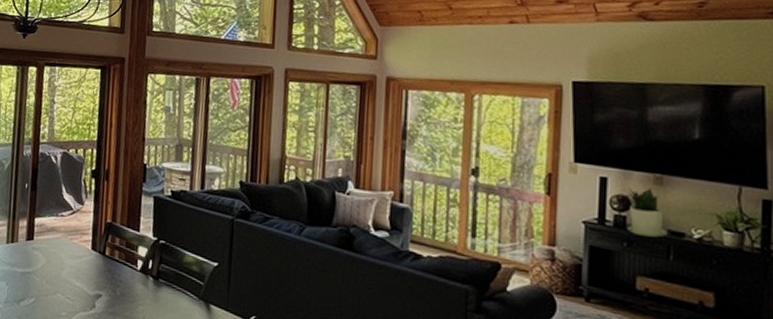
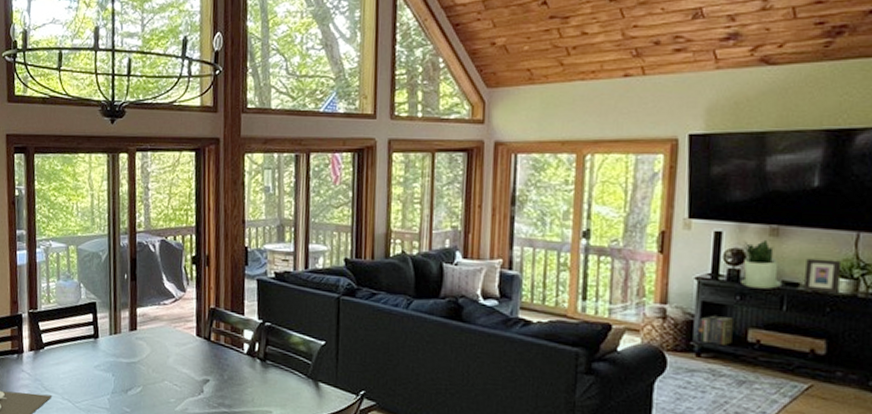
books: none [587,260,621,292] -> present [698,315,733,345]
picture frame: none [688,209,726,247] -> present [803,258,842,294]

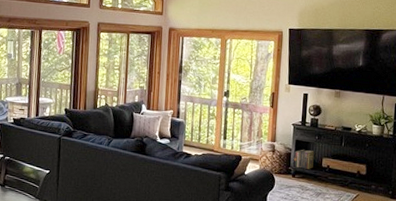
planter: present [741,239,782,289] -> none [319,99,342,132]
picture frame: present [803,258,842,294] -> none [353,112,375,135]

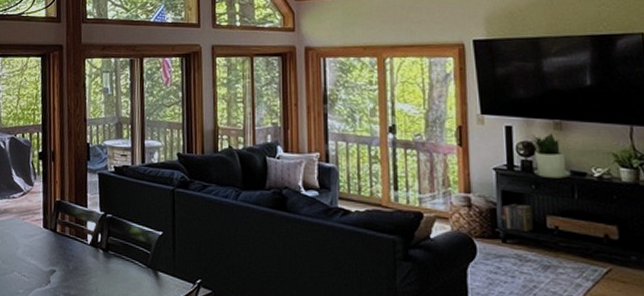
planter: none [319,99,342,132] -> present [532,133,571,179]

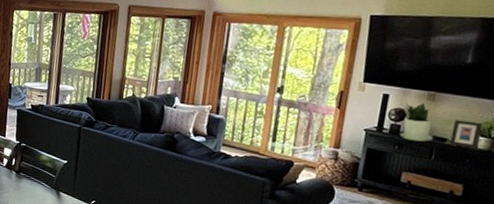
books: present [501,203,533,232] -> none [361,159,391,184]
picture frame: none [589,150,622,182] -> present [449,119,483,149]

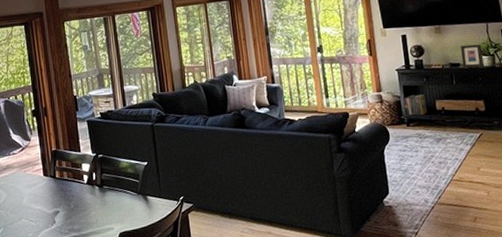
books: none [361,159,391,184] -> present [404,94,427,116]
planter: present [400,102,433,142] -> none [421,36,449,72]

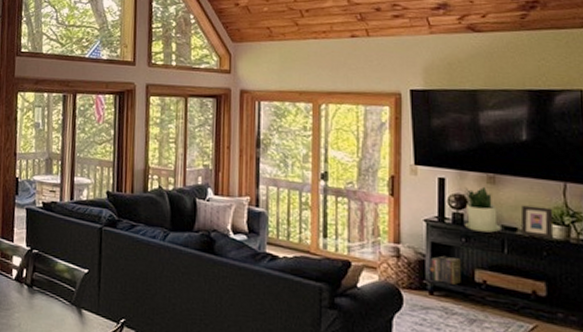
planter: none [421,36,449,72] -> present [465,186,501,233]

